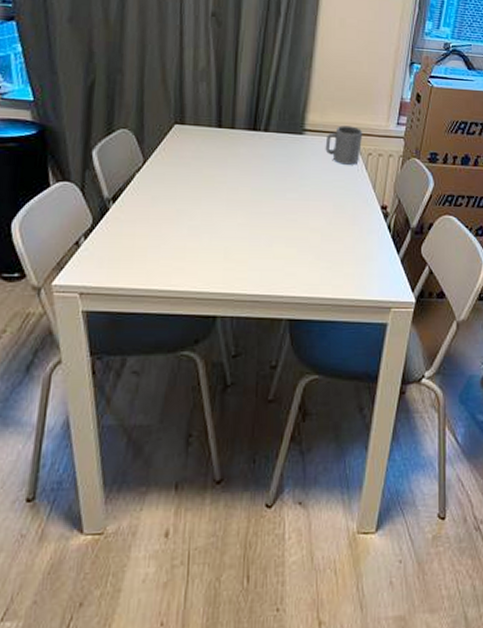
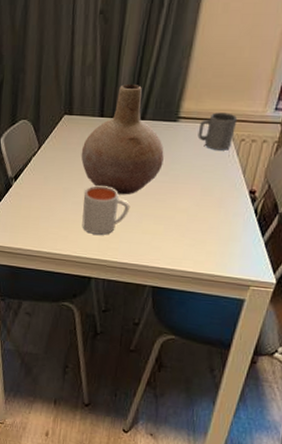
vase: none [197,92,292,216] -> present [81,83,164,195]
mug: none [202,205,257,263] -> present [82,185,129,235]

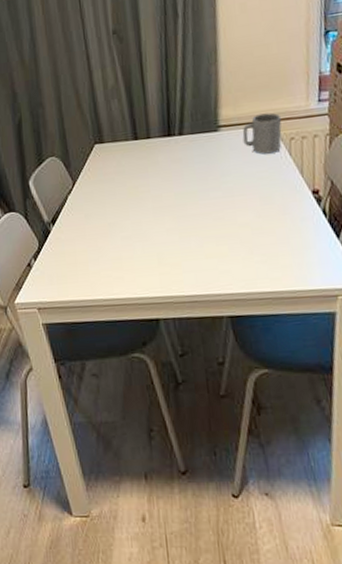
vase: present [81,83,164,195] -> none [120,99,213,220]
mug: present [82,185,129,235] -> none [132,213,186,269]

